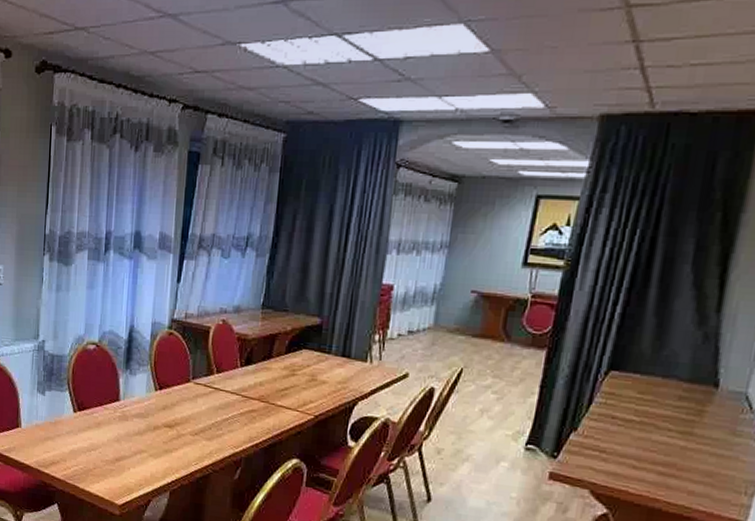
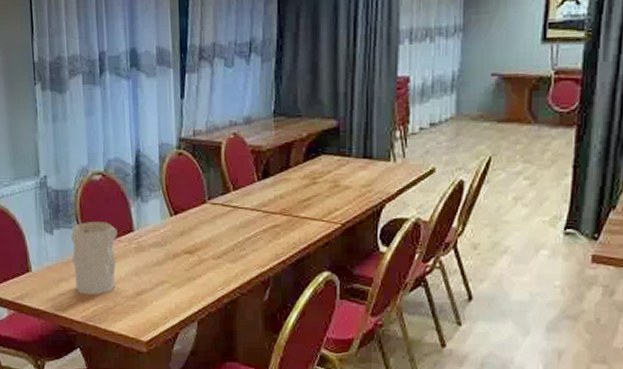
vase: none [59,387,105,456] -> present [71,222,118,295]

